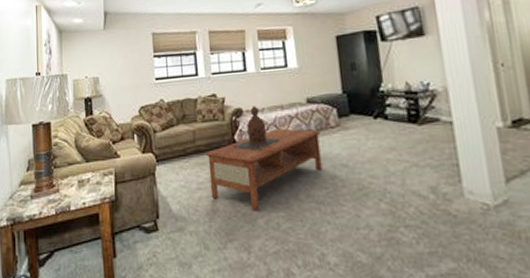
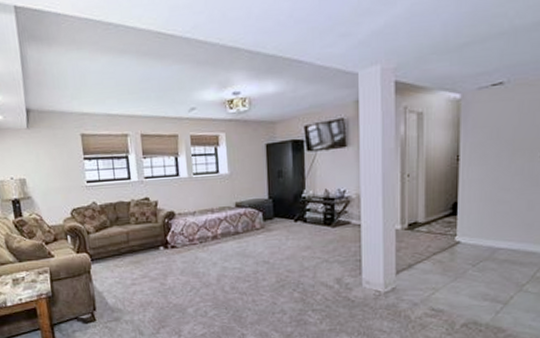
coffee table: present [205,128,323,211] -> none [138,230,247,302]
lantern: present [233,105,280,150] -> none [165,209,210,250]

